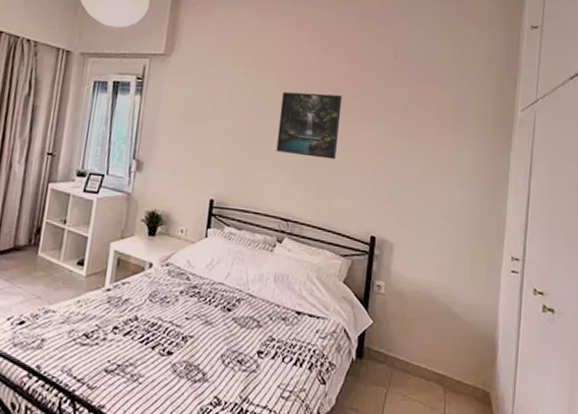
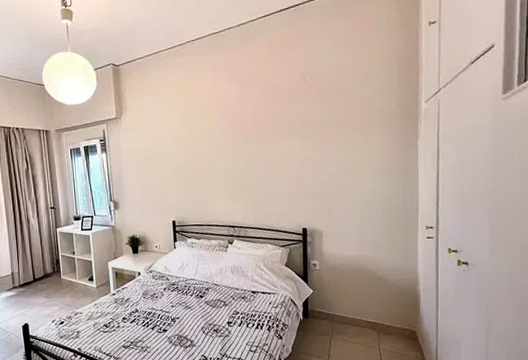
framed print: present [276,91,343,160] -> none [213,121,265,176]

